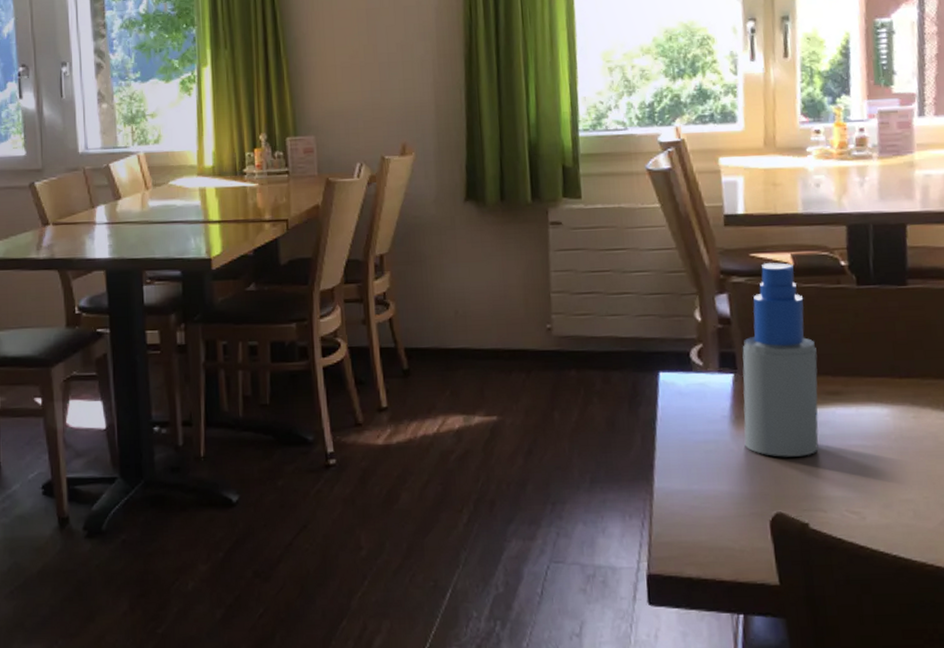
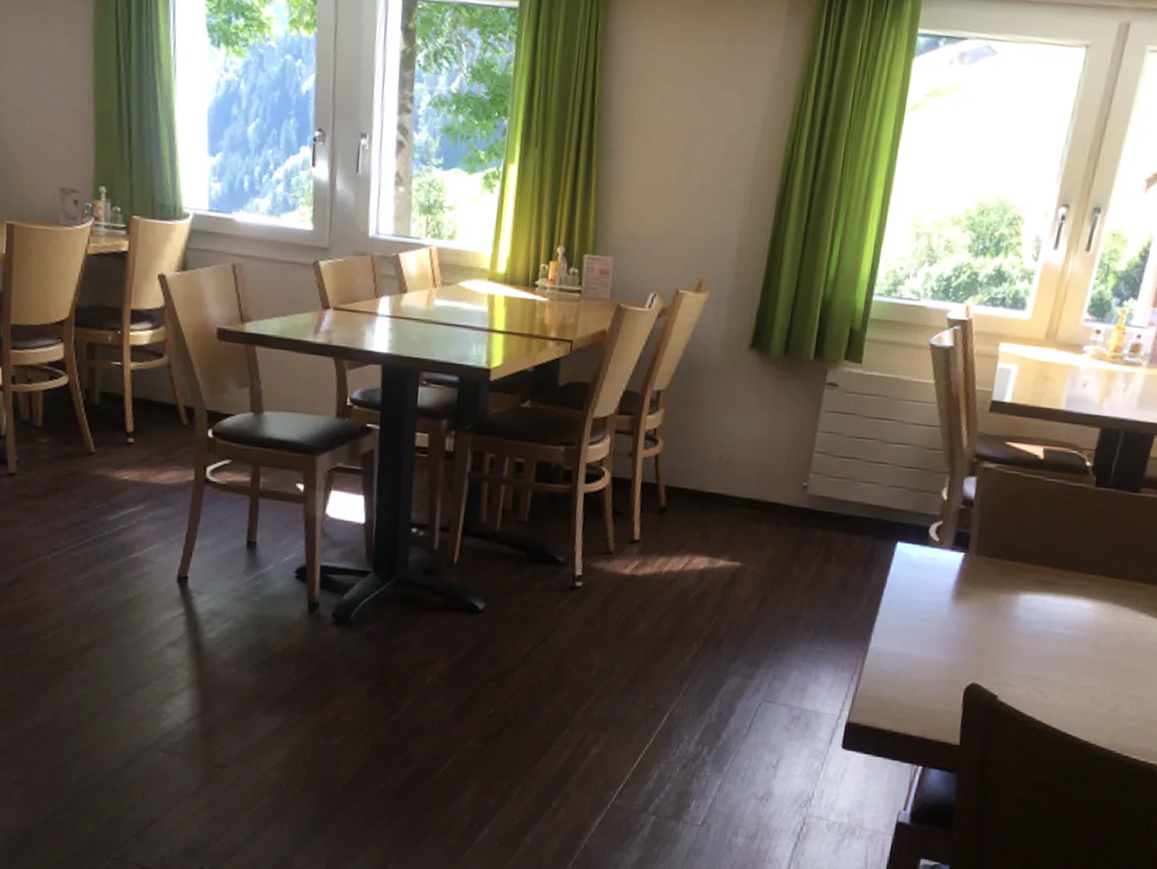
spray bottle: present [742,263,819,457] -> none [958,453,1045,636]

